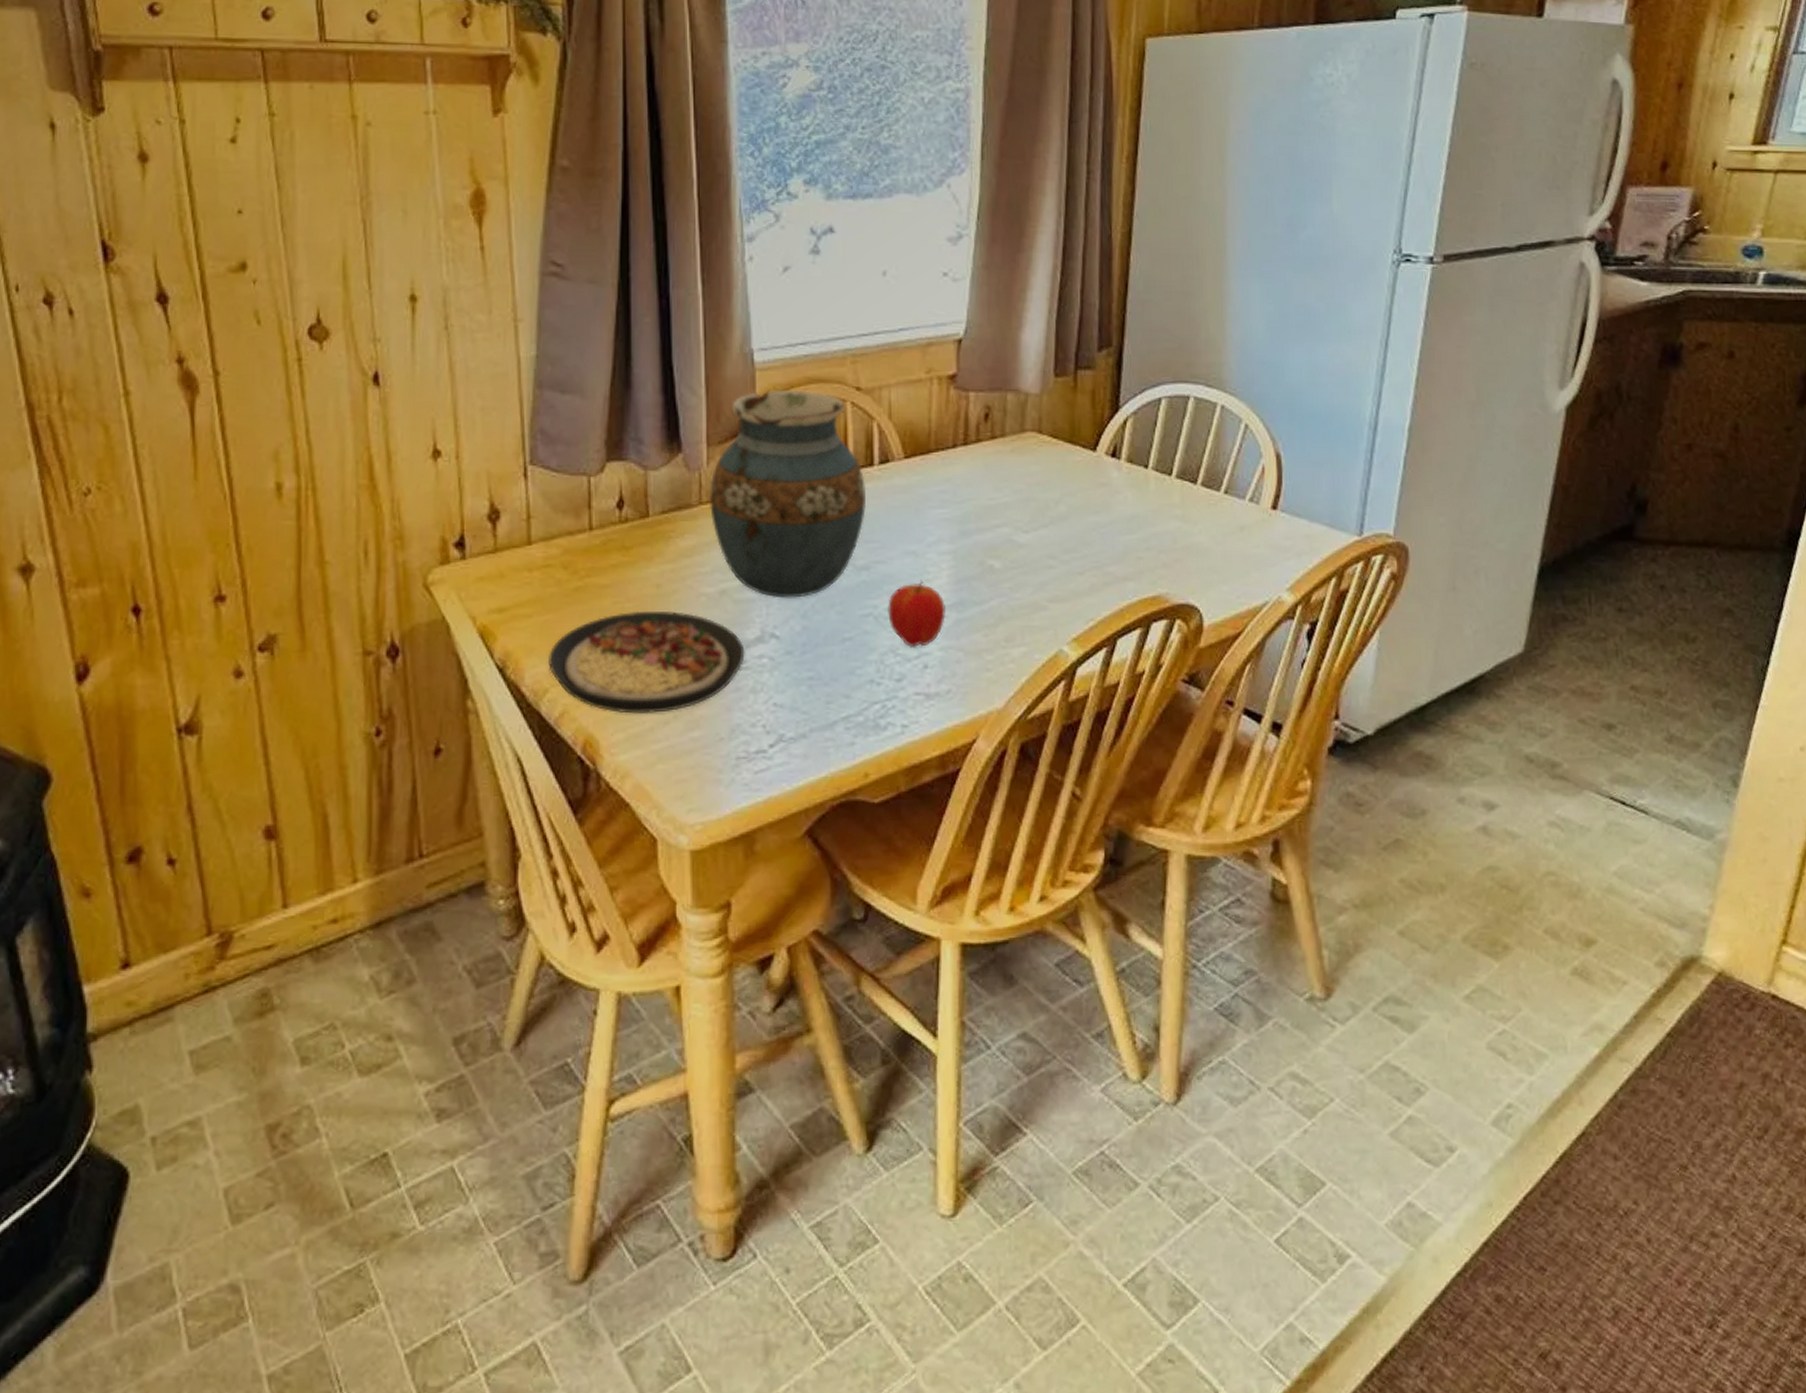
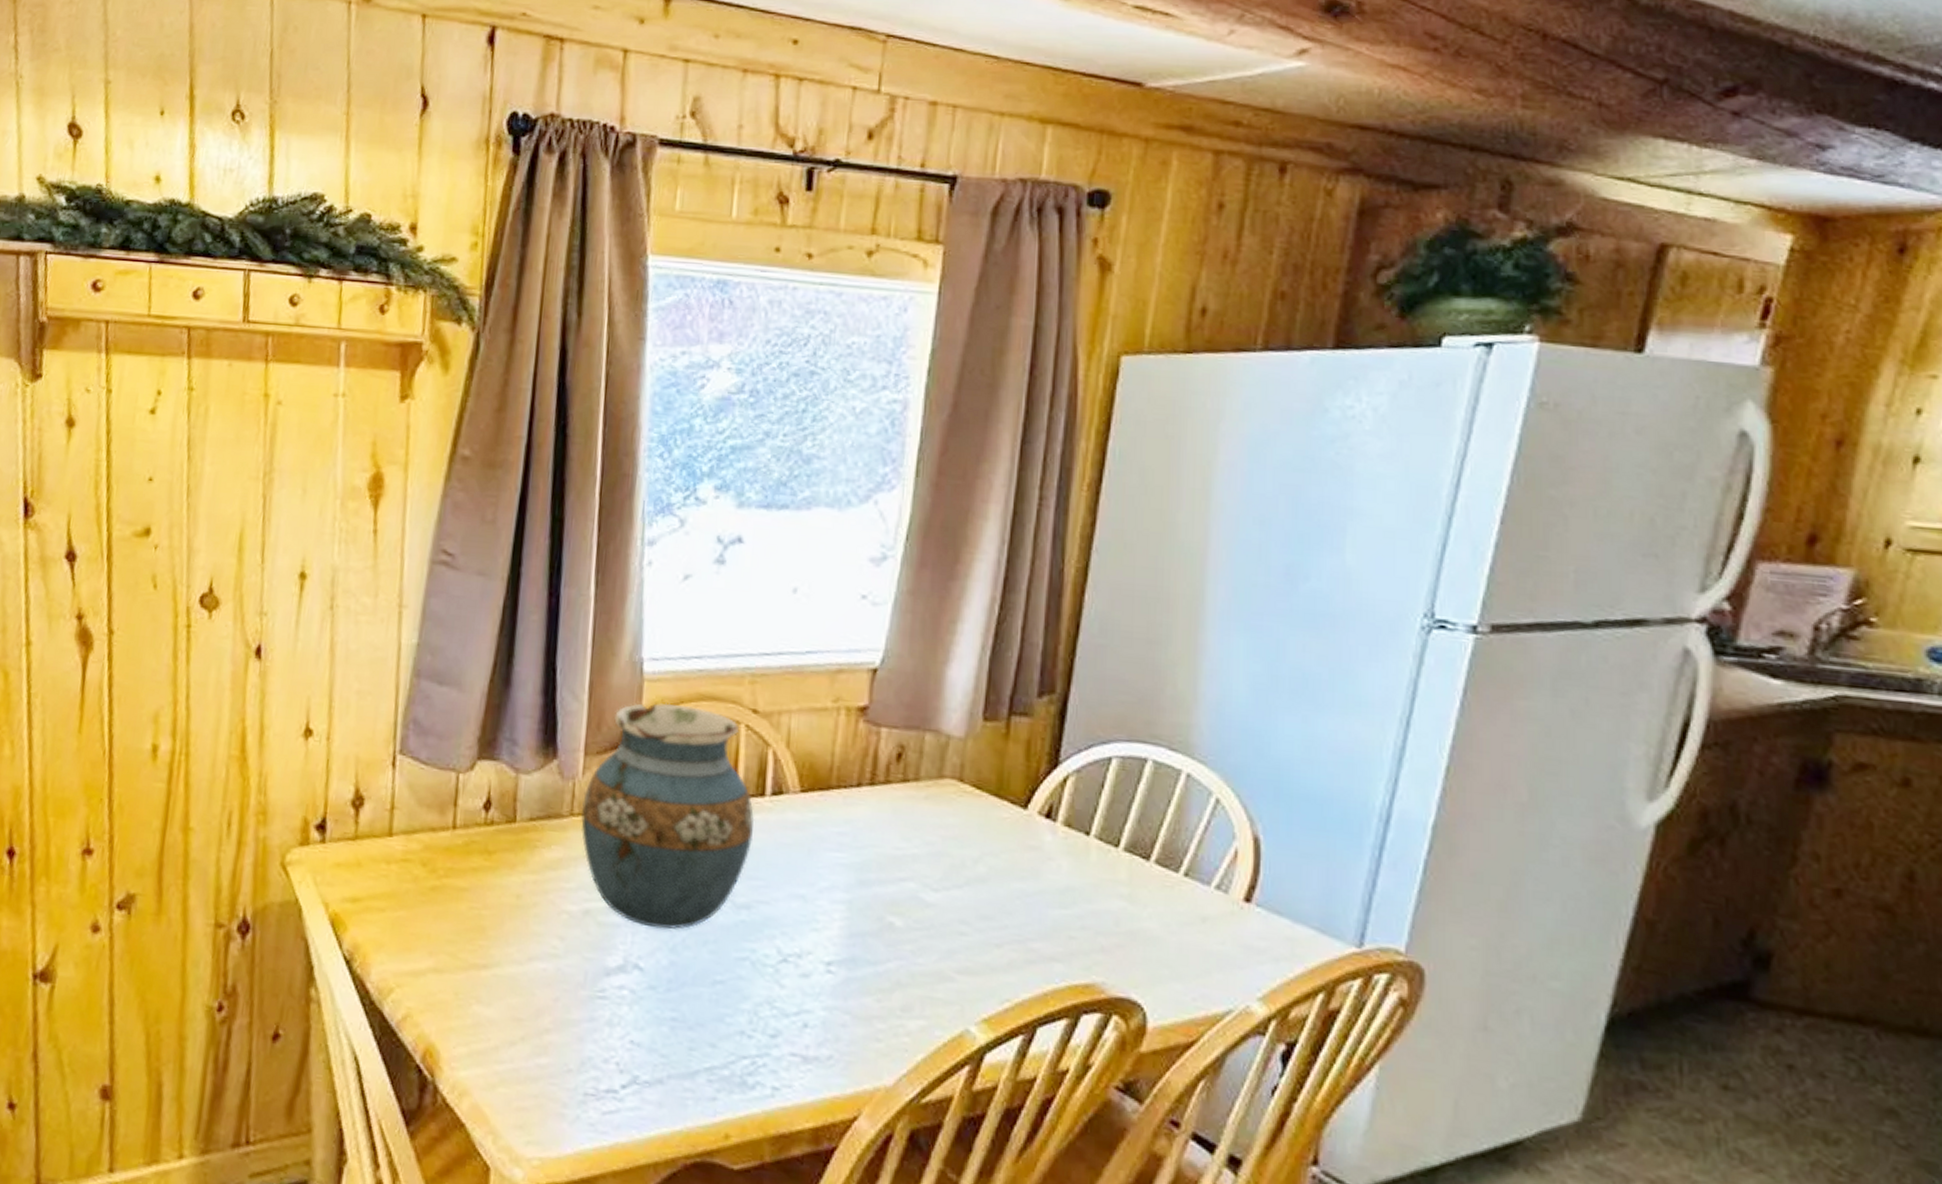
plate: present [547,610,745,714] -> none [395,919,604,1032]
apple: present [888,579,947,649] -> none [767,927,835,1003]

